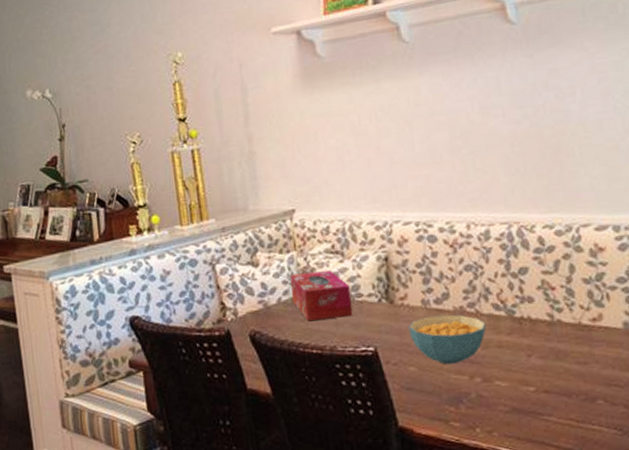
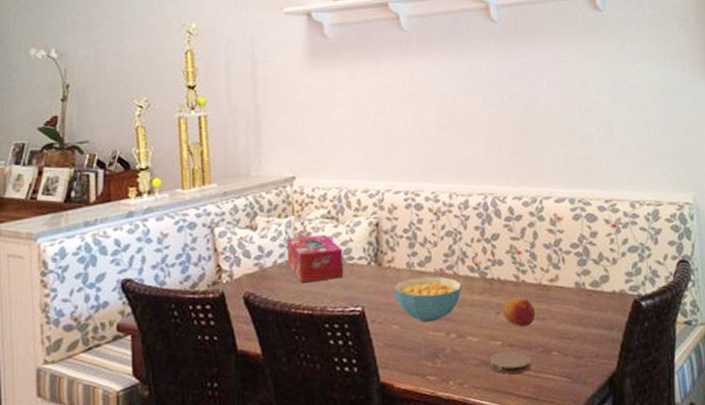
coaster: none [521,397,572,423] -> present [489,351,531,374]
fruit: none [535,338,576,372] -> present [503,297,536,327]

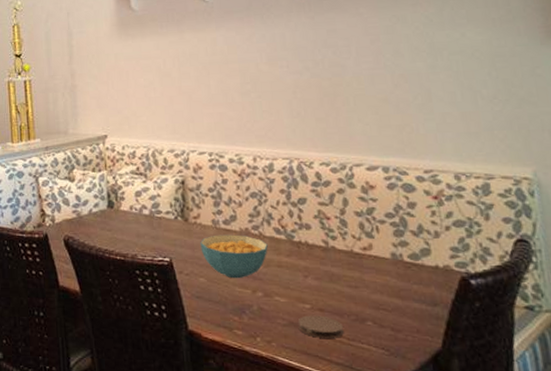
tissue box: present [286,235,344,283] -> none [100,189,152,232]
fruit: present [503,297,536,327] -> none [311,262,348,293]

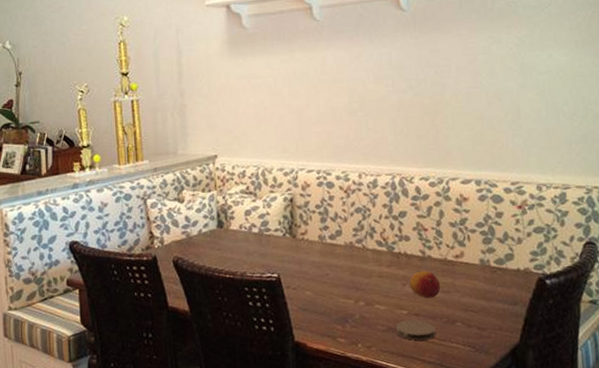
cereal bowl: present [200,234,268,279] -> none [307,248,370,290]
fruit: none [311,262,348,293] -> present [409,271,441,298]

